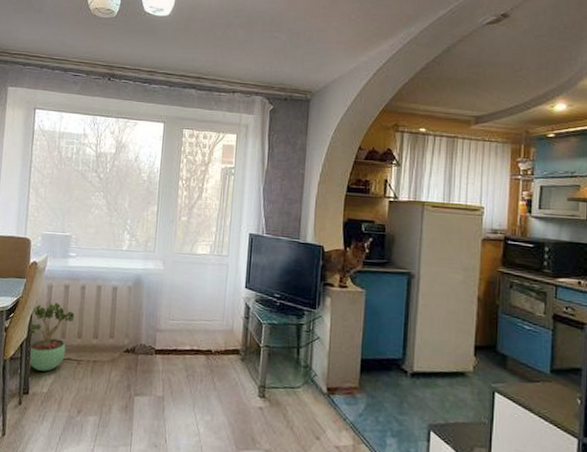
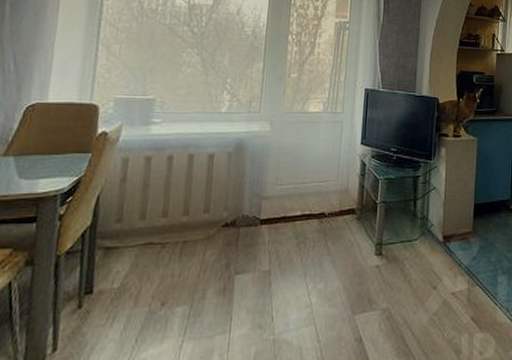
potted plant: present [27,303,75,371] -> none [91,179,158,263]

